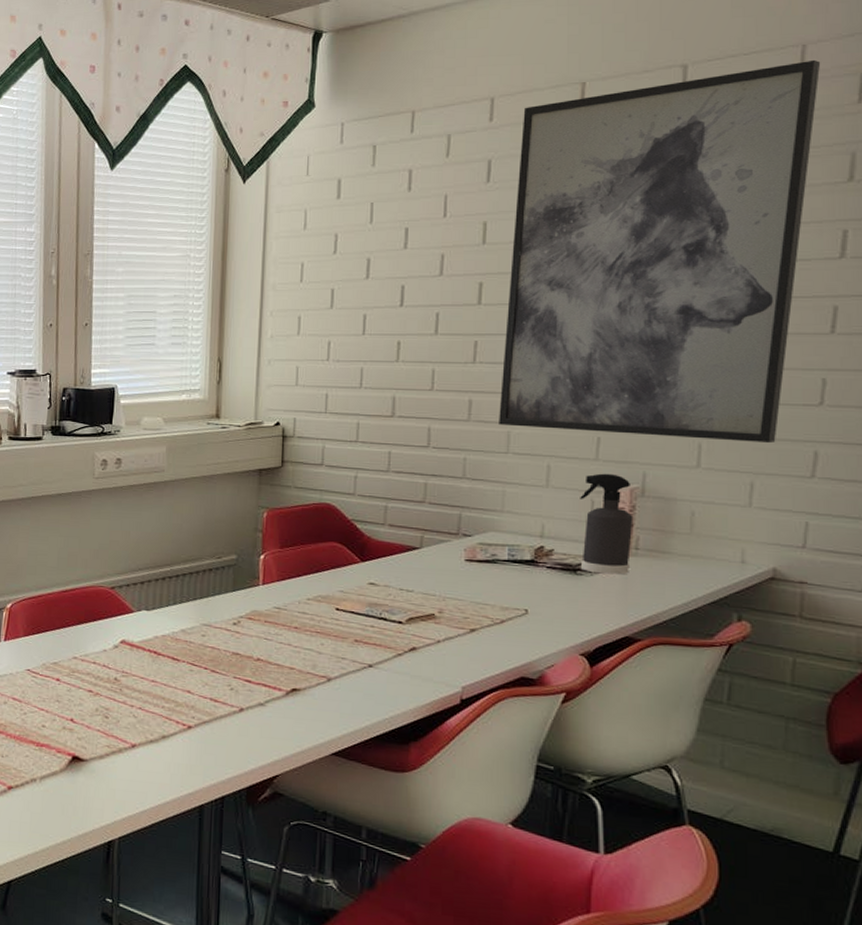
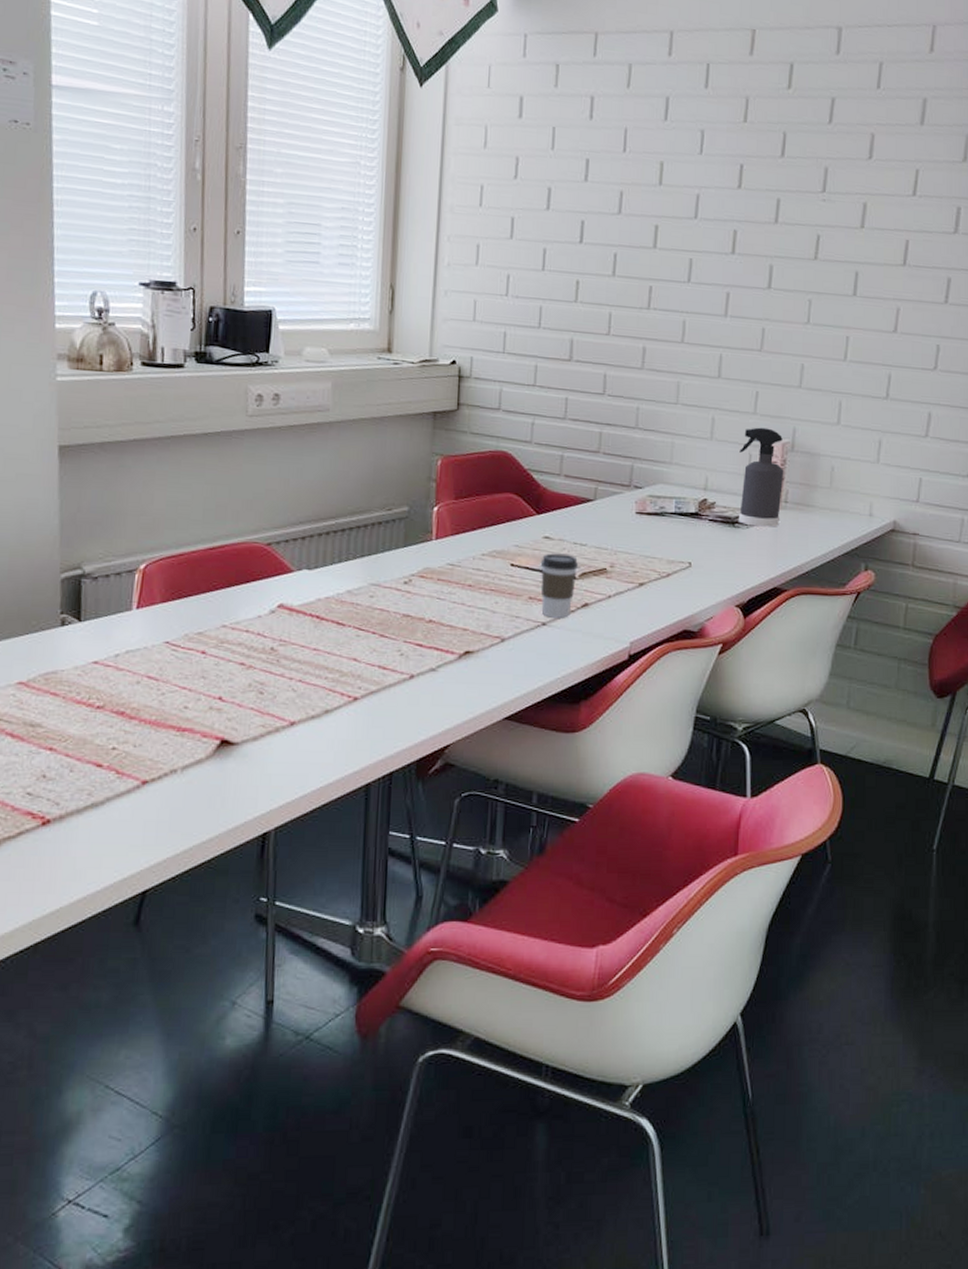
coffee cup: none [366,598,404,661] -> present [541,553,578,618]
wall art: present [499,59,821,444] -> none [670,41,947,404]

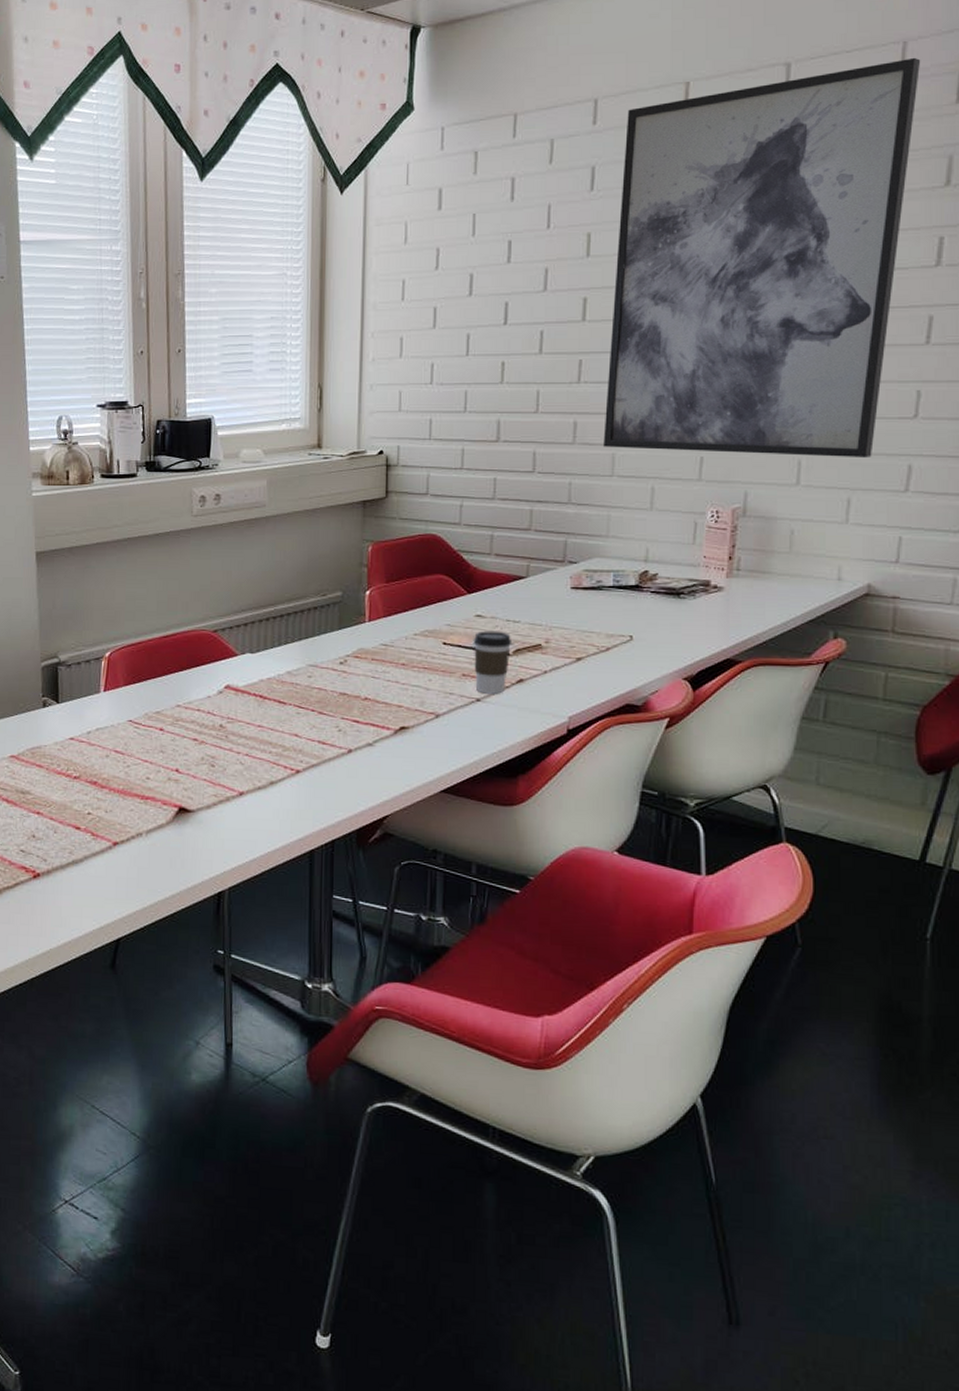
wall art: none [670,41,947,404] -> present [603,57,921,459]
spray bottle: present [738,427,784,527] -> none [683,494,735,597]

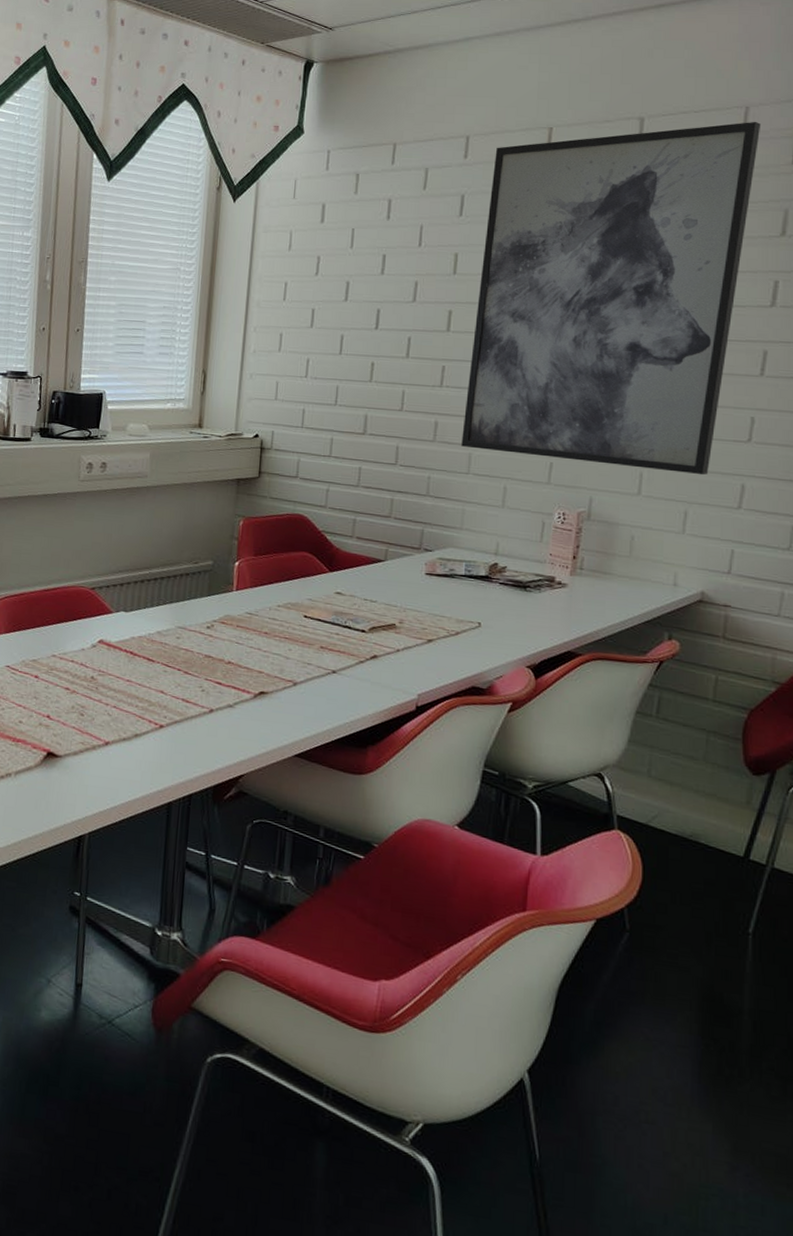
coffee cup: present [474,631,511,694] -> none [332,607,368,668]

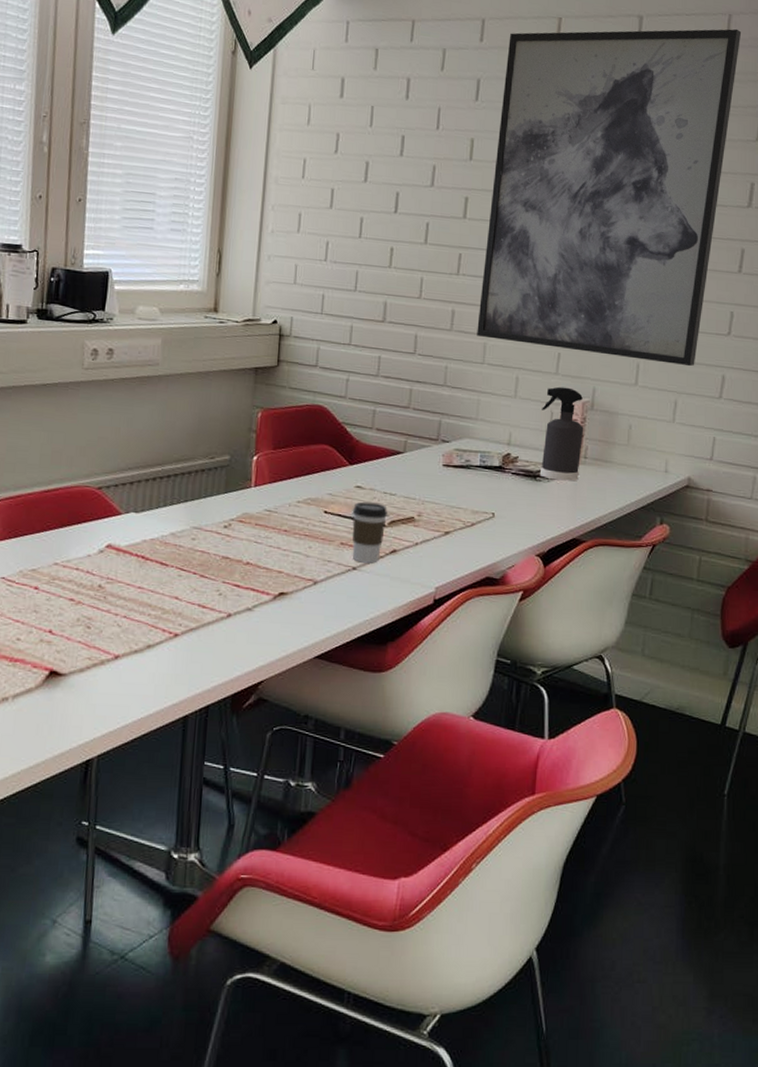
coffee cup: none [332,607,368,668] -> present [352,501,387,563]
spray bottle: none [530,496,580,593] -> present [539,386,584,481]

